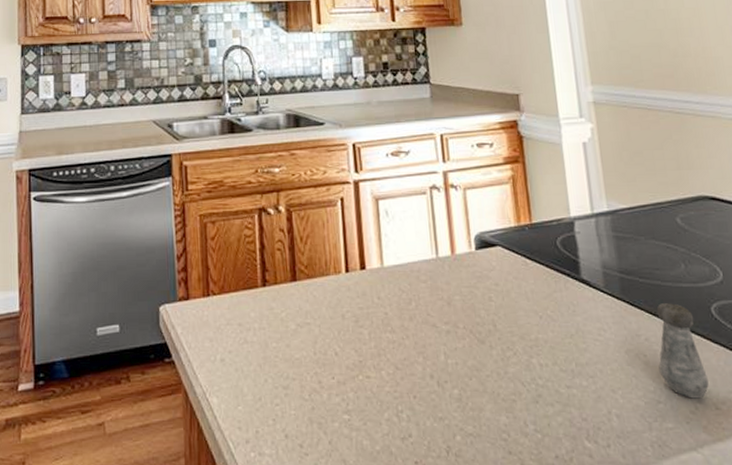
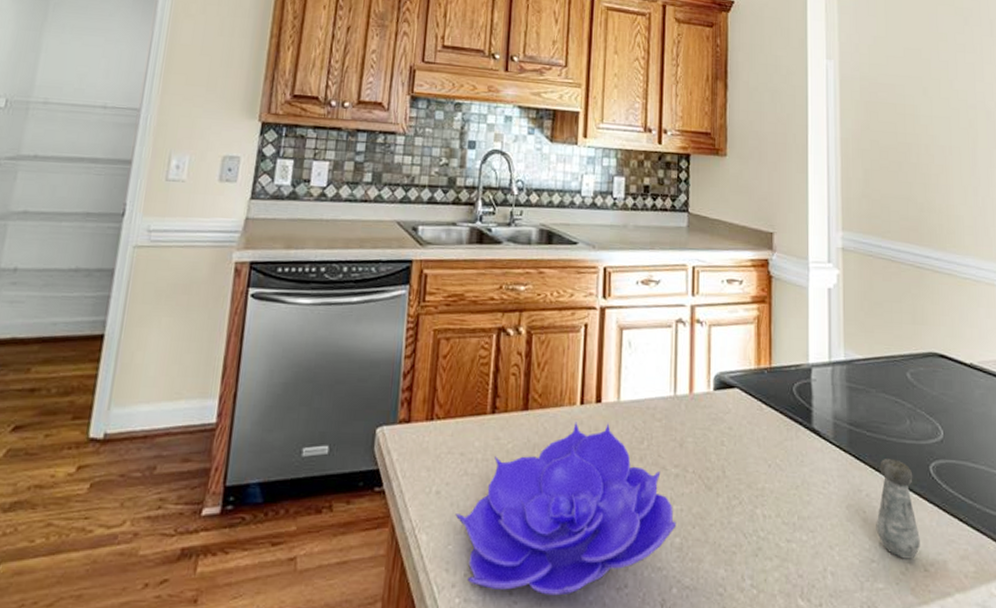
decorative bowl: none [241,288,453,447] -> present [455,421,677,596]

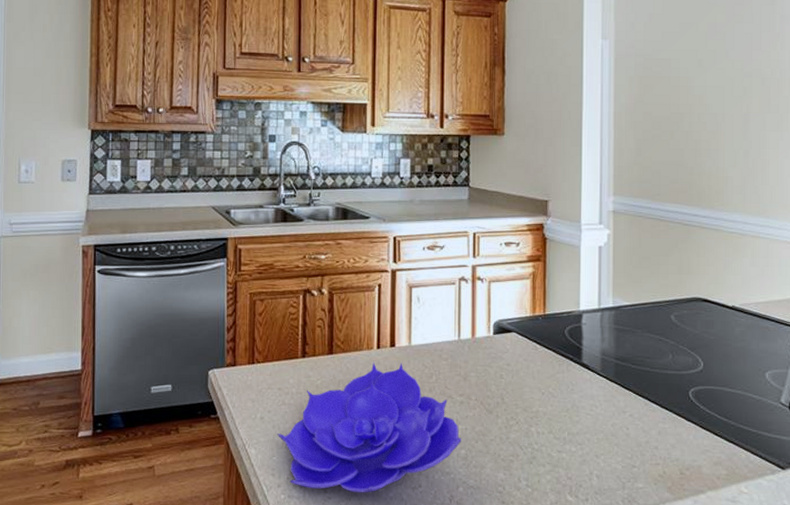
salt shaker: present [876,459,920,559] -> none [638,386,677,465]

